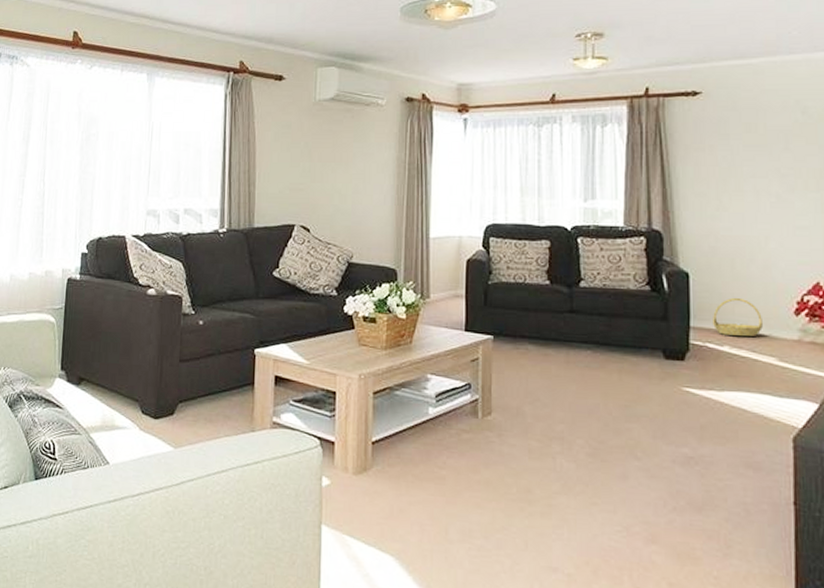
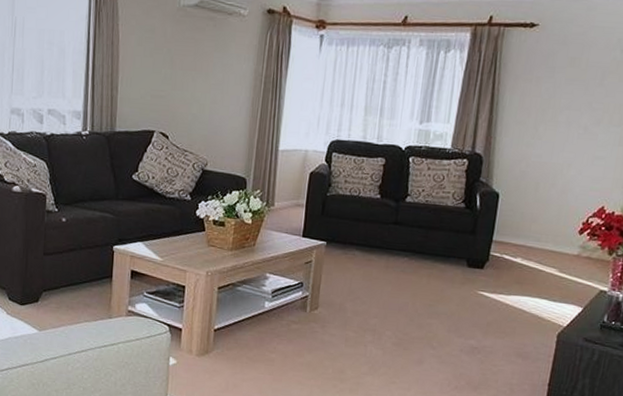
basket: present [713,297,763,337] -> none [511,216,553,251]

